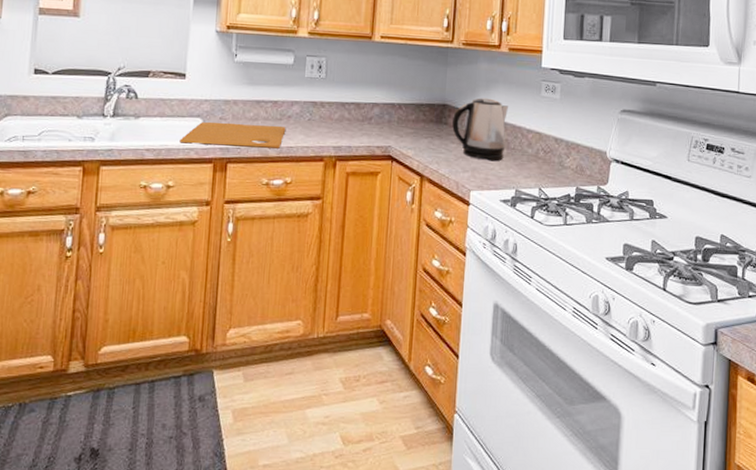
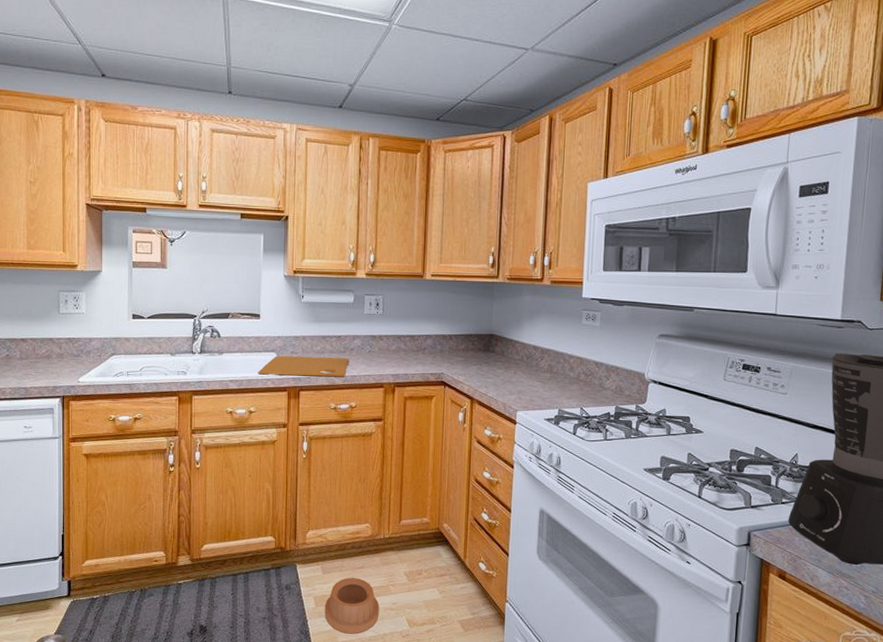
pet bowl: none [244,386,309,456] -> present [324,578,379,634]
kettle: present [452,98,508,161] -> none [499,327,551,384]

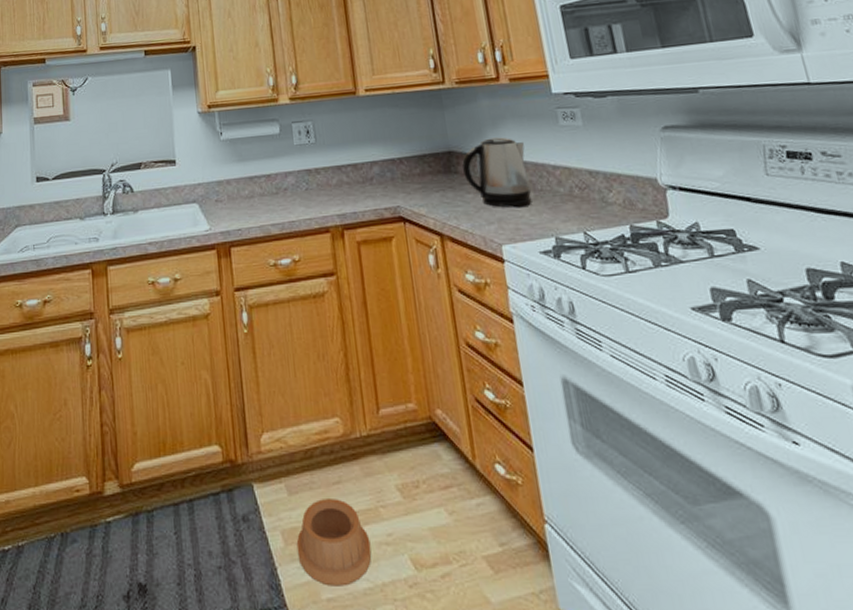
cutting board: present [258,355,350,377] -> none [179,200,285,232]
kettle: none [499,327,551,384] -> present [462,137,532,208]

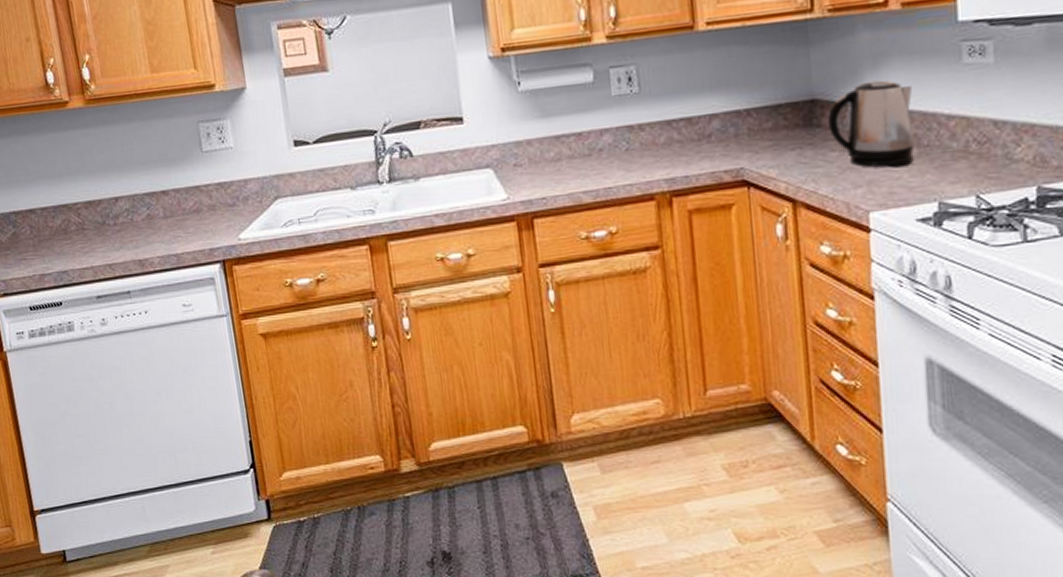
pet bowl: present [296,499,372,586] -> none [610,477,692,556]

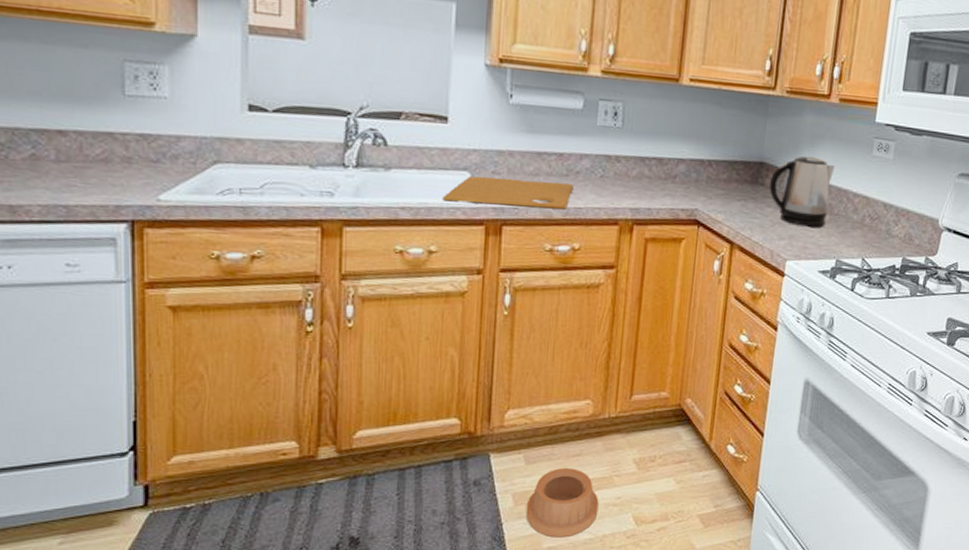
cutting board: none [471,163,600,202] -> present [442,176,574,210]
pet bowl: none [610,477,692,556] -> present [525,468,599,538]

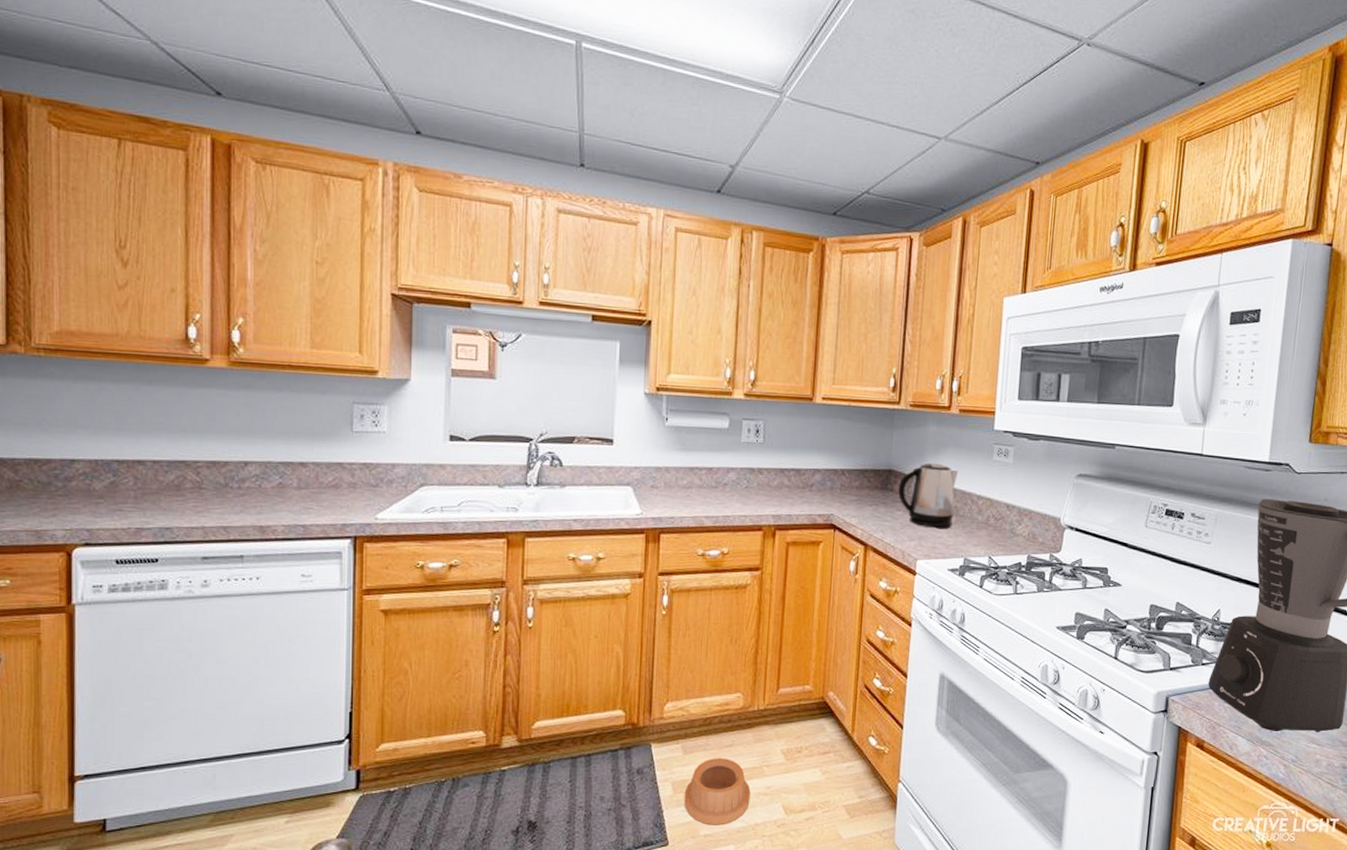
cutting board: present [442,176,574,210] -> none [609,490,722,518]

